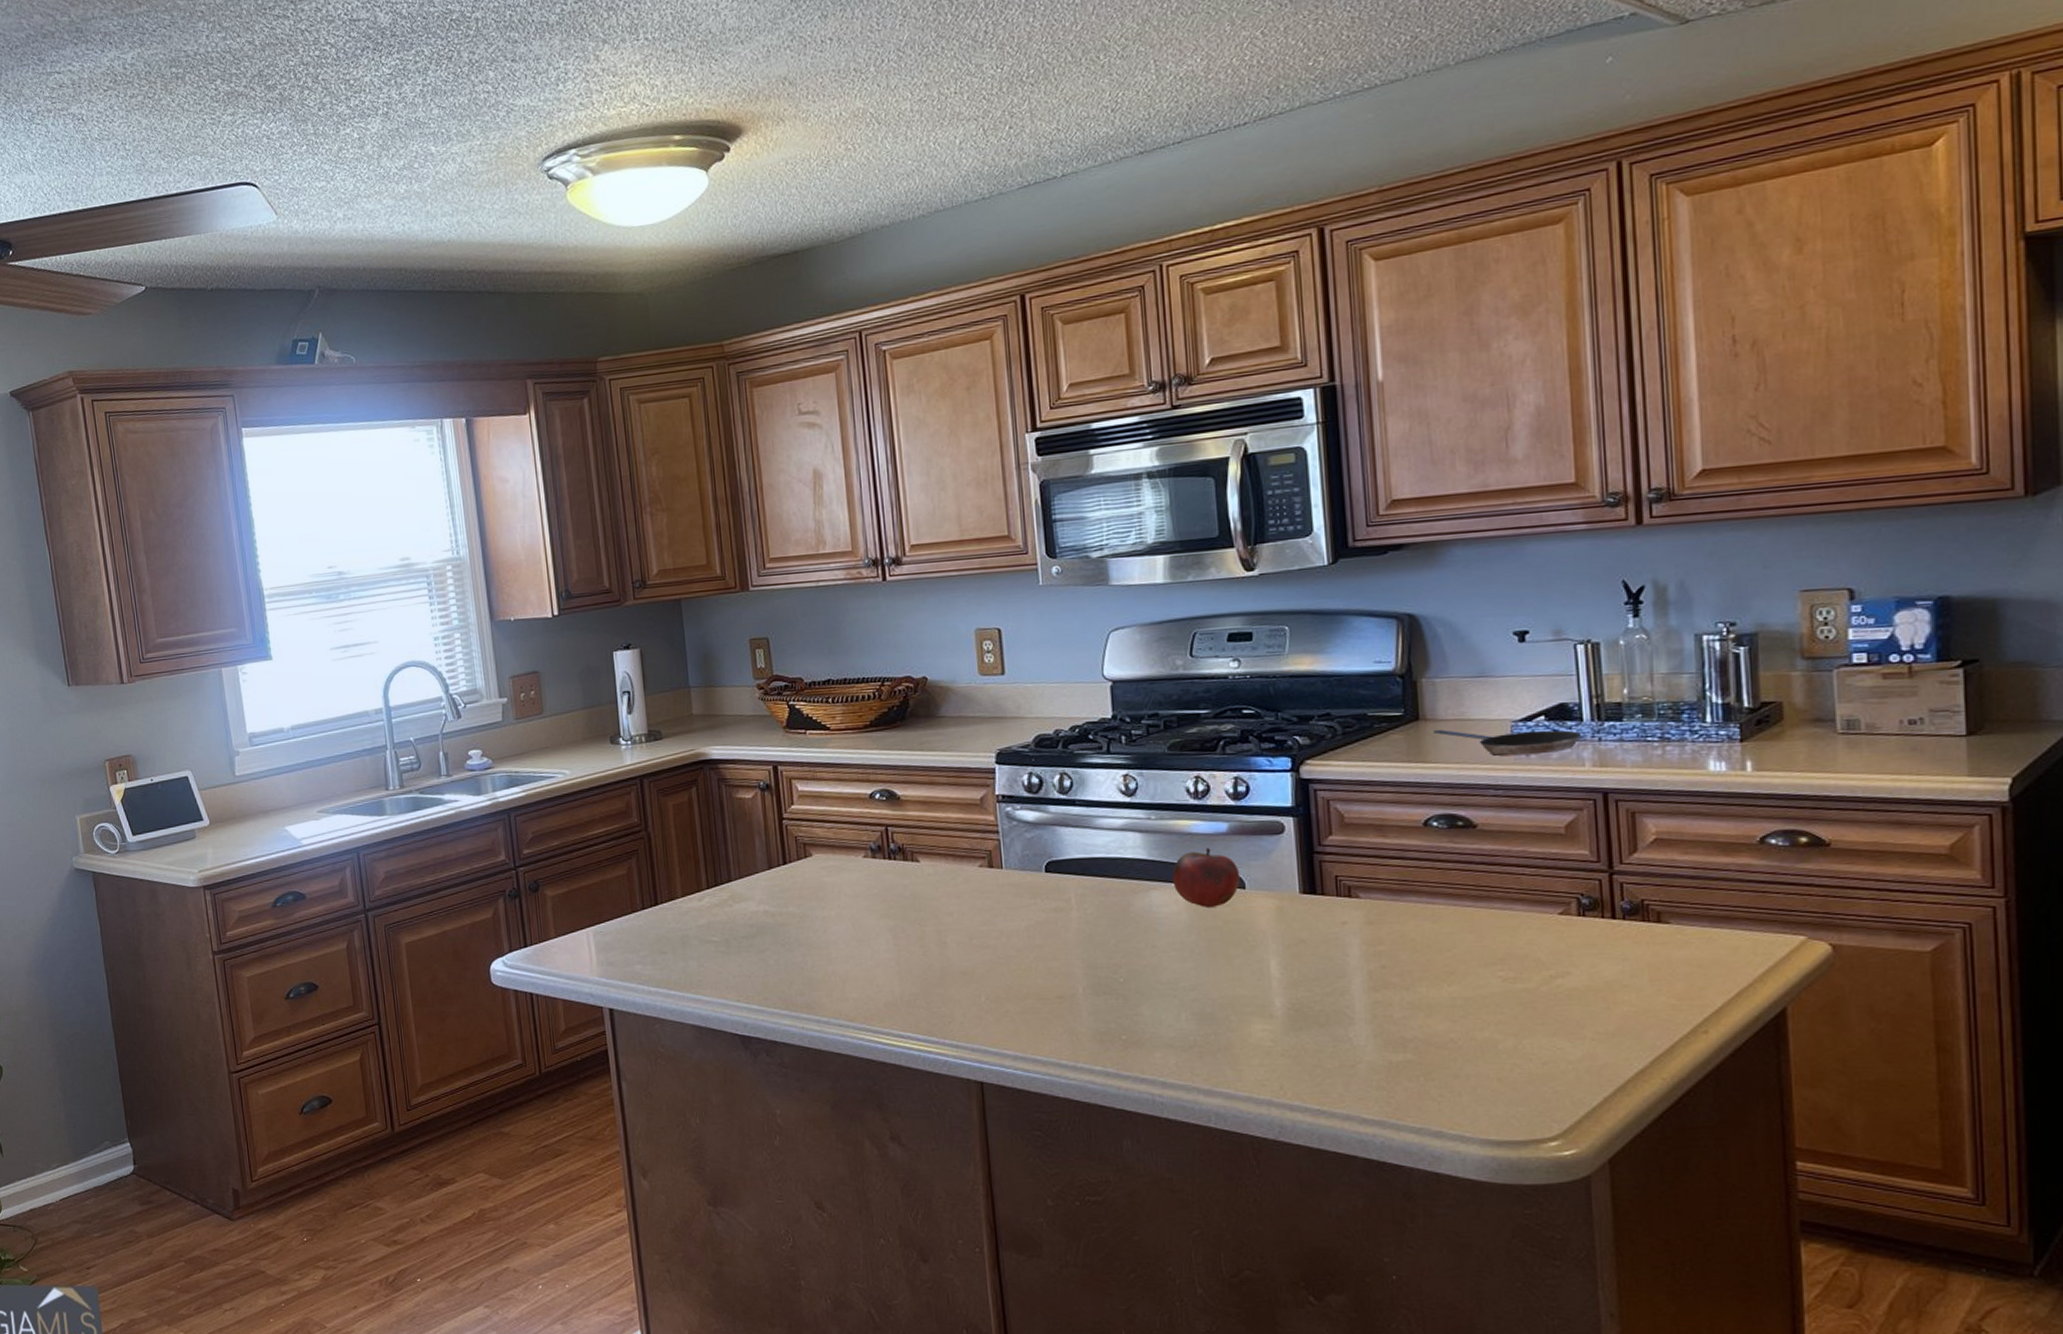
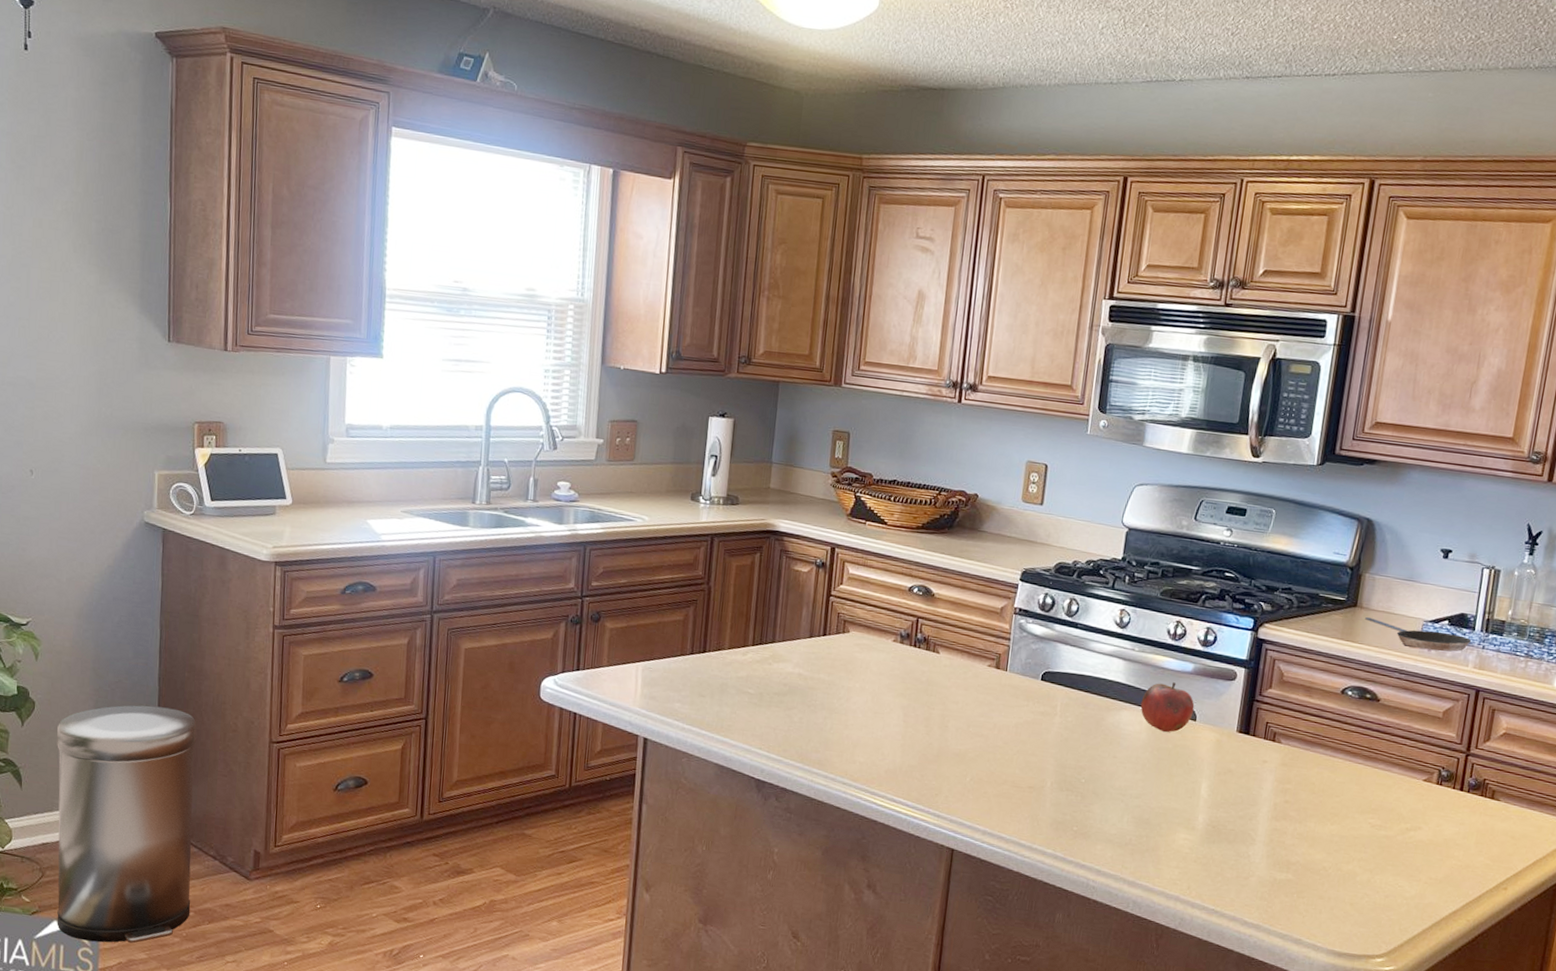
pedal bin: none [26,1053,181,1305] -> present [57,705,197,944]

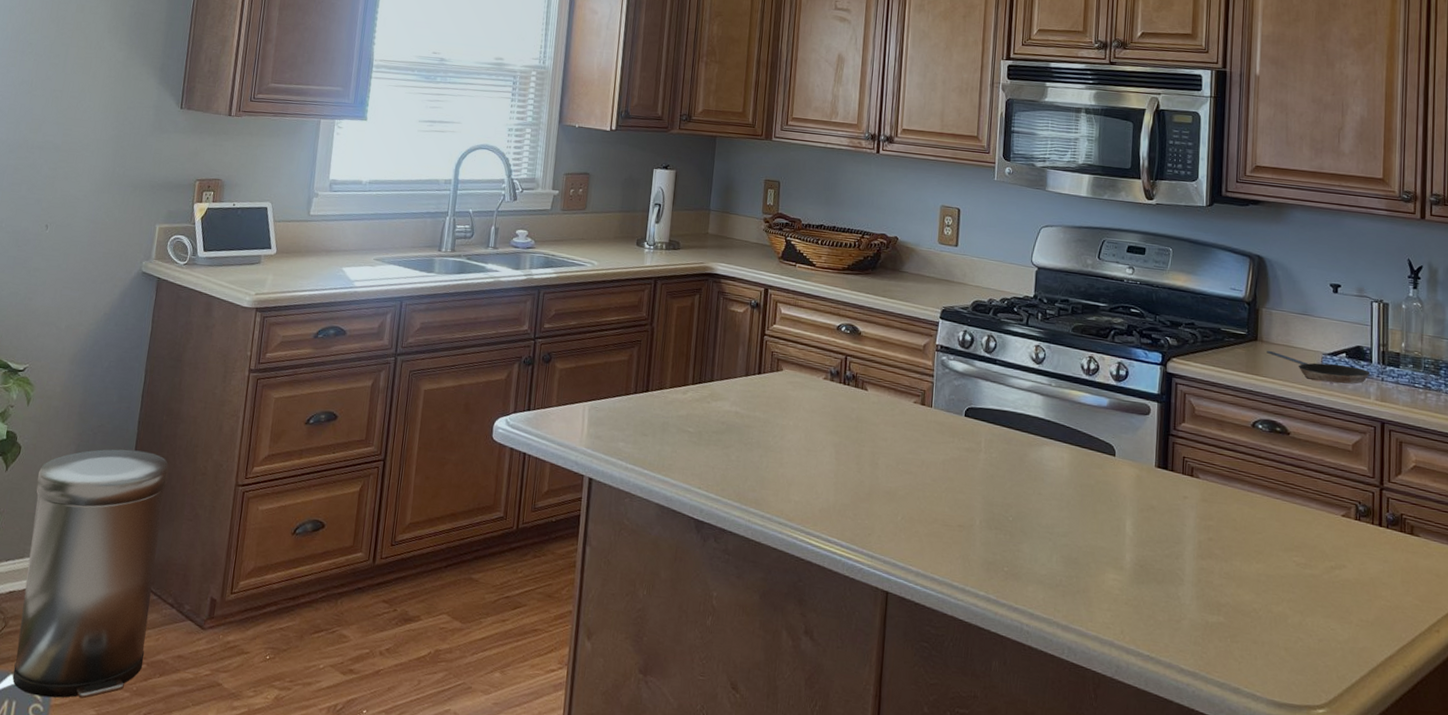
fruit: present [1140,682,1195,732] -> none [1061,417,1113,468]

